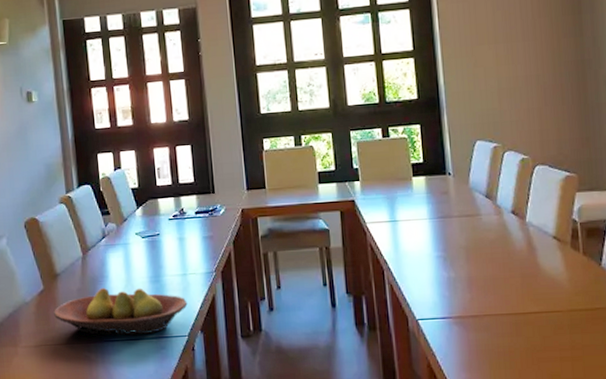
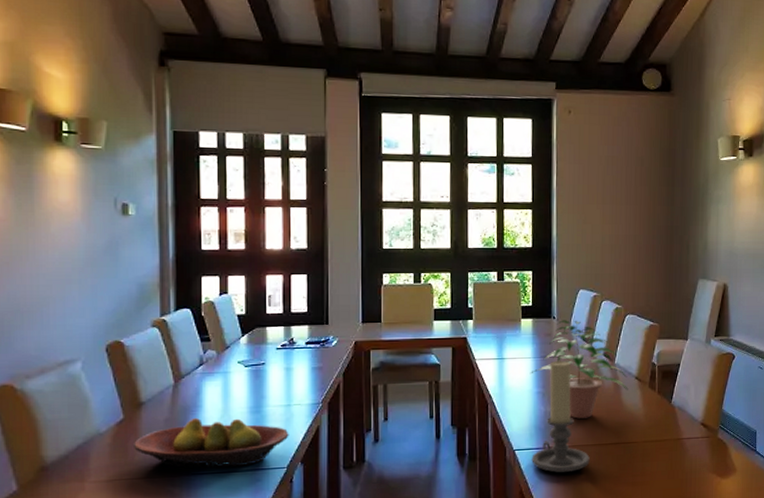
potted plant: none [427,175,546,285] -> present [529,320,628,419]
candle holder: none [437,220,506,346] -> present [531,360,590,473]

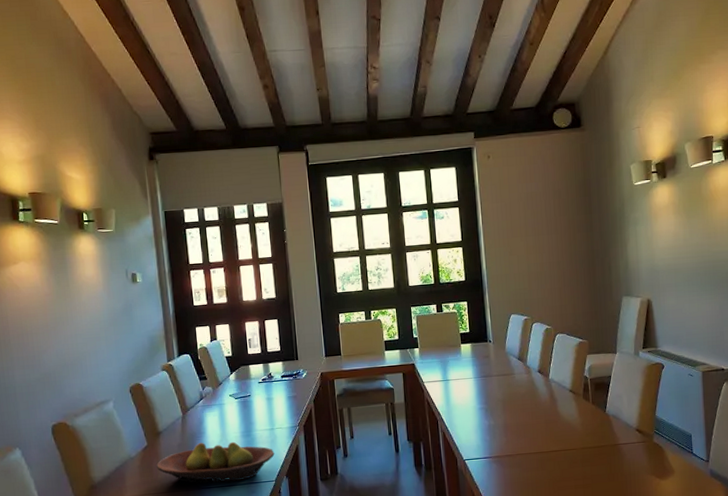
potted plant: present [529,320,628,419] -> none [472,342,564,430]
candle holder: present [531,360,590,473] -> none [480,379,534,479]

